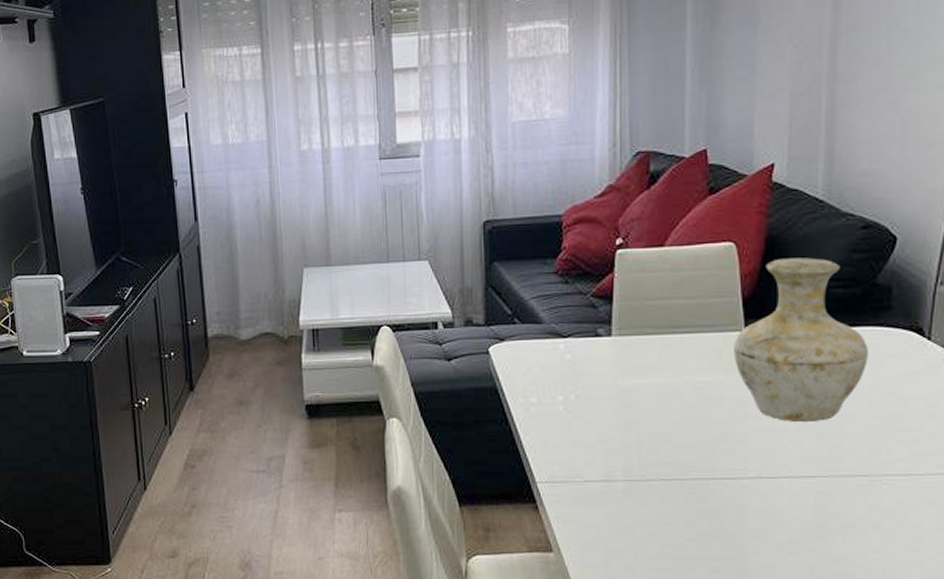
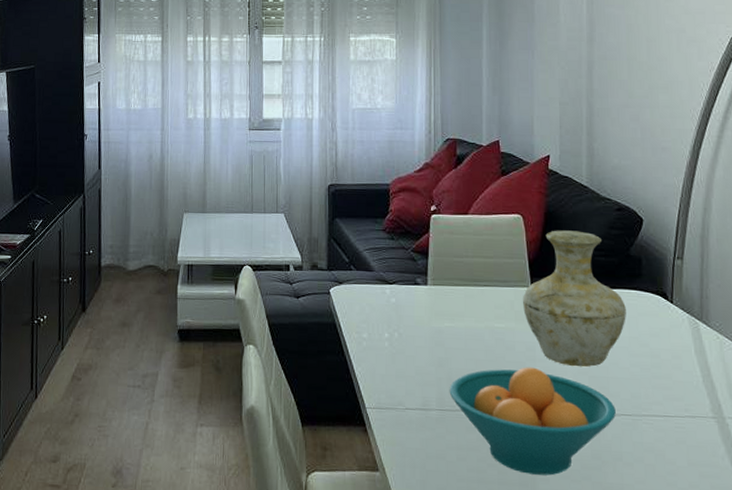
fruit bowl: none [639,426,848,548] -> present [449,367,616,476]

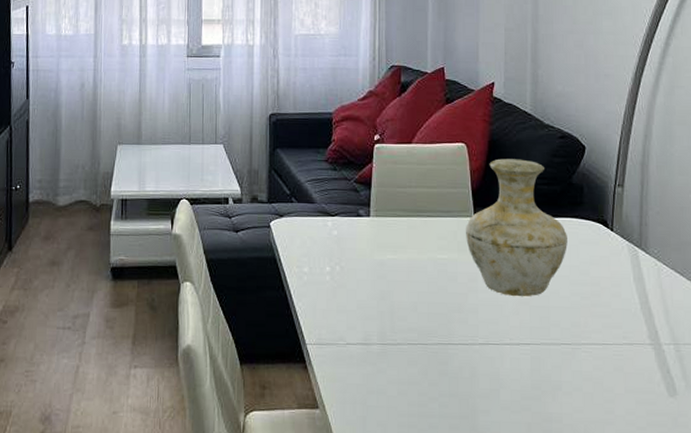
fruit bowl: present [449,367,616,476] -> none [391,298,556,407]

